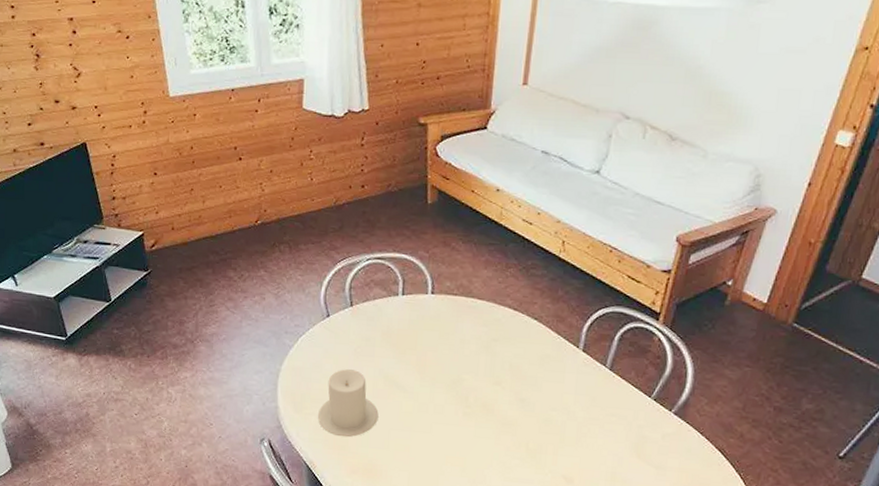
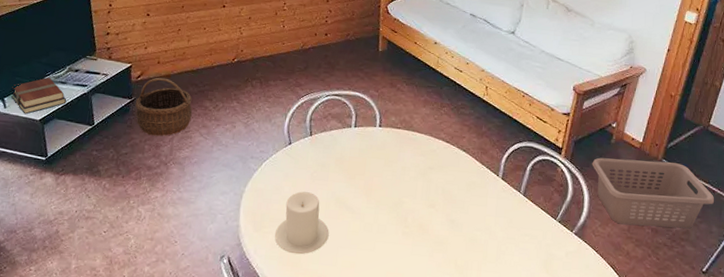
books: none [20,251,79,292] -> present [11,78,67,115]
wicker basket: none [153,246,216,312] -> present [135,77,193,136]
laundry basket: none [698,323,861,407] -> present [592,157,714,229]

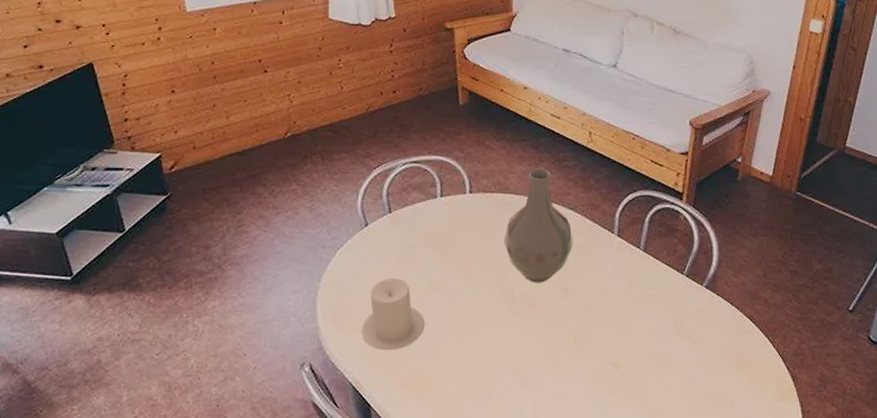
books: present [11,78,67,115] -> none [15,181,87,229]
wicker basket: present [135,77,193,136] -> none [173,165,244,236]
vase: none [403,112,463,212] -> present [503,168,573,283]
laundry basket: present [592,157,714,229] -> none [718,194,856,270]

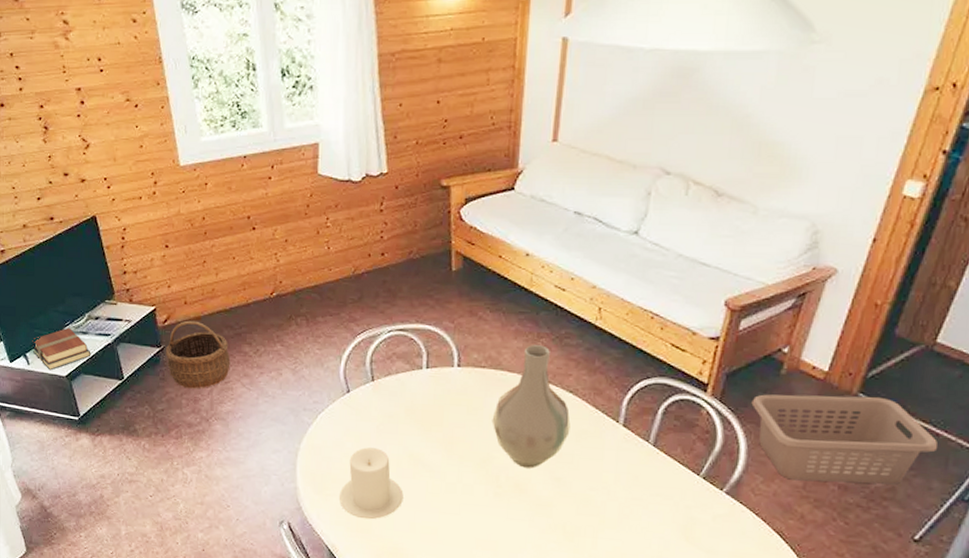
books: none [15,181,87,229] -> present [32,328,91,371]
wicker basket: none [173,165,244,236] -> present [166,320,231,389]
laundry basket: none [718,194,856,270] -> present [751,394,937,485]

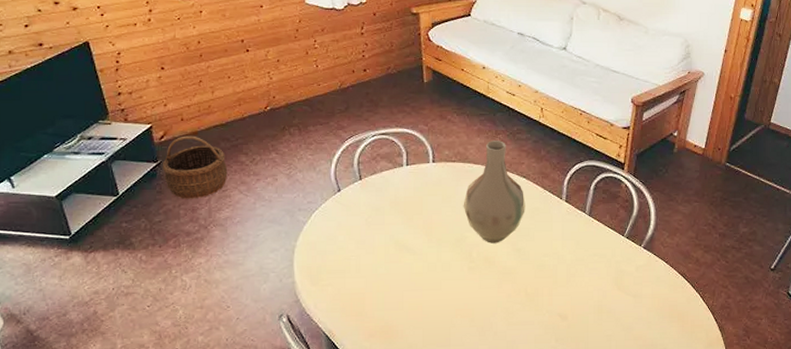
books: present [32,328,91,371] -> none [17,149,84,192]
candle: present [340,447,404,520] -> none [335,239,392,304]
laundry basket: present [751,394,937,485] -> none [656,165,778,233]

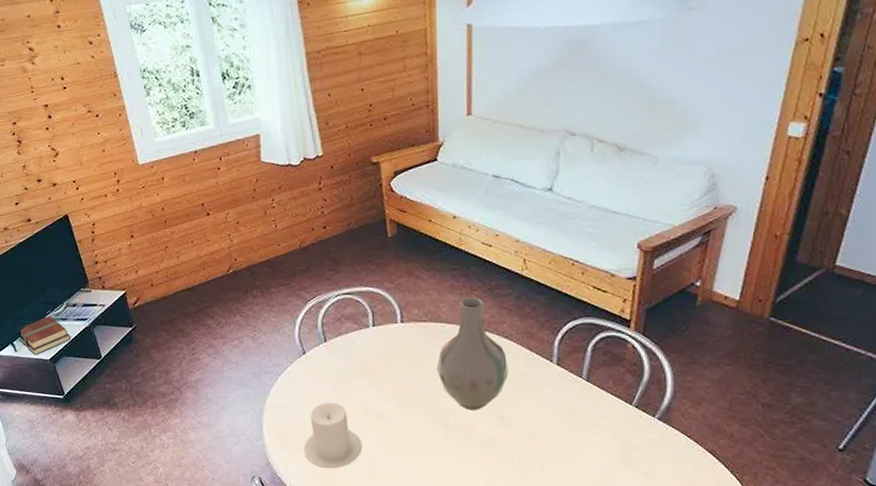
books: none [17,149,84,192] -> present [18,316,71,356]
wicker basket: present [163,135,228,199] -> none [138,300,196,362]
candle: none [335,239,392,304] -> present [304,403,362,469]

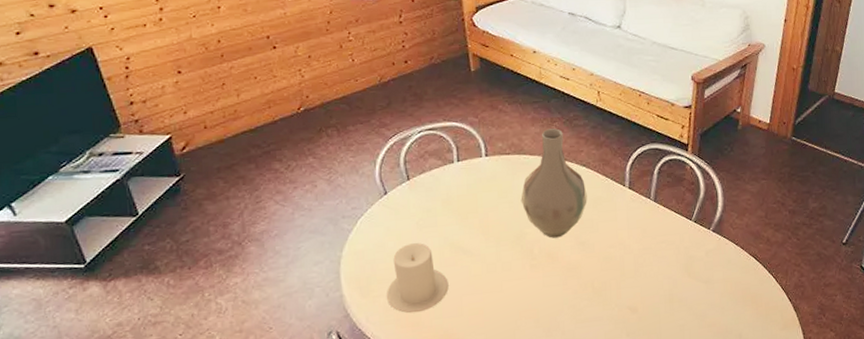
books: present [18,316,71,356] -> none [18,169,96,219]

